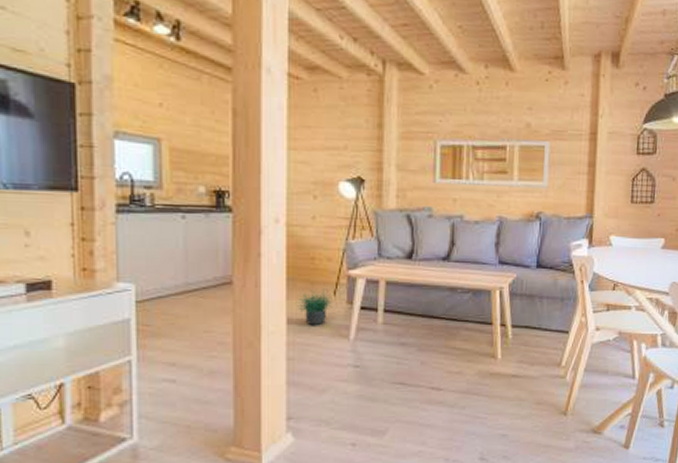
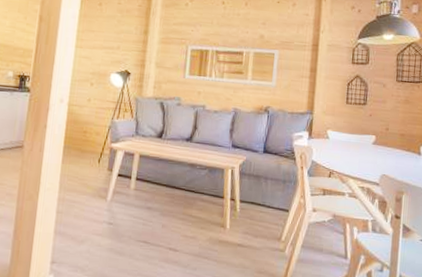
potted plant: present [297,289,334,326] -> none [69,157,98,187]

